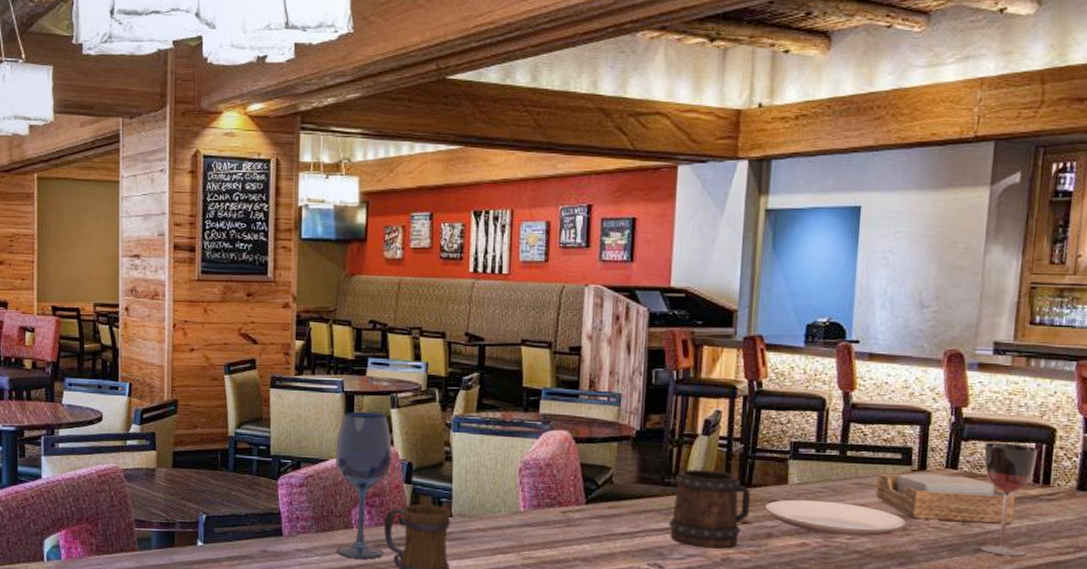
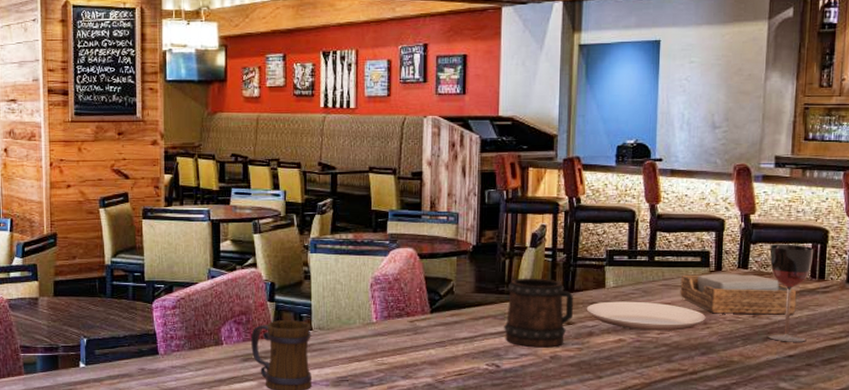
wineglass: present [336,412,392,559] -> none [205,238,256,372]

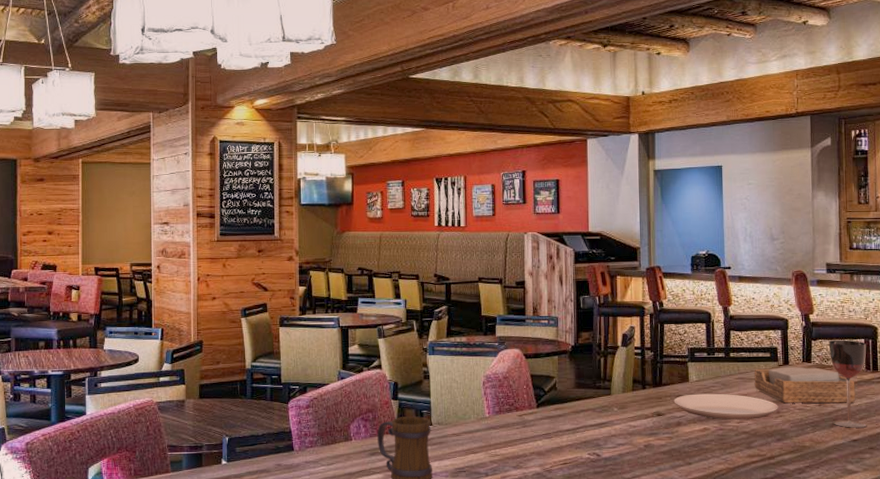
beer mug: present [503,278,574,348] -> none [601,374,663,437]

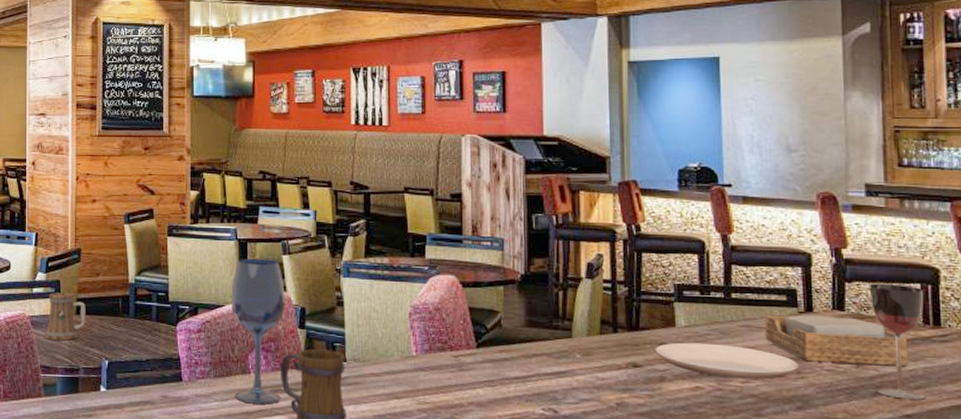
beer mug: none [170,380,208,423] -> present [44,293,86,341]
wineglass: none [335,342,381,466] -> present [231,259,285,405]

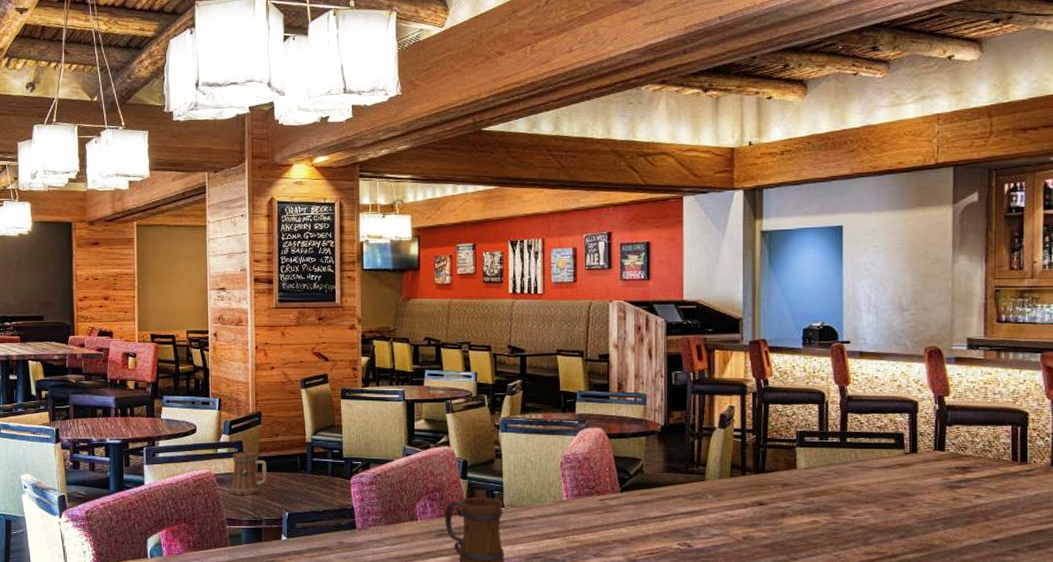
wineglass: present [231,259,285,405] -> none [400,418,449,547]
plate: present [655,342,799,380] -> none [778,482,903,513]
napkin holder: present [764,314,909,367] -> none [874,455,998,498]
wineglass: present [869,283,926,400] -> none [967,426,1014,527]

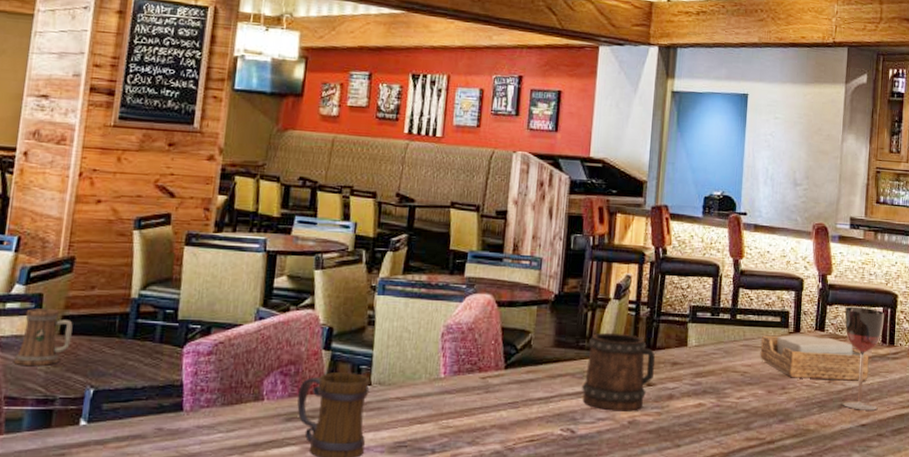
beer mug: none [694,458,765,528] -> present [581,332,656,411]
napkin holder: none [874,455,998,498] -> present [760,335,869,381]
wineglass: none [967,426,1014,527] -> present [841,306,885,411]

